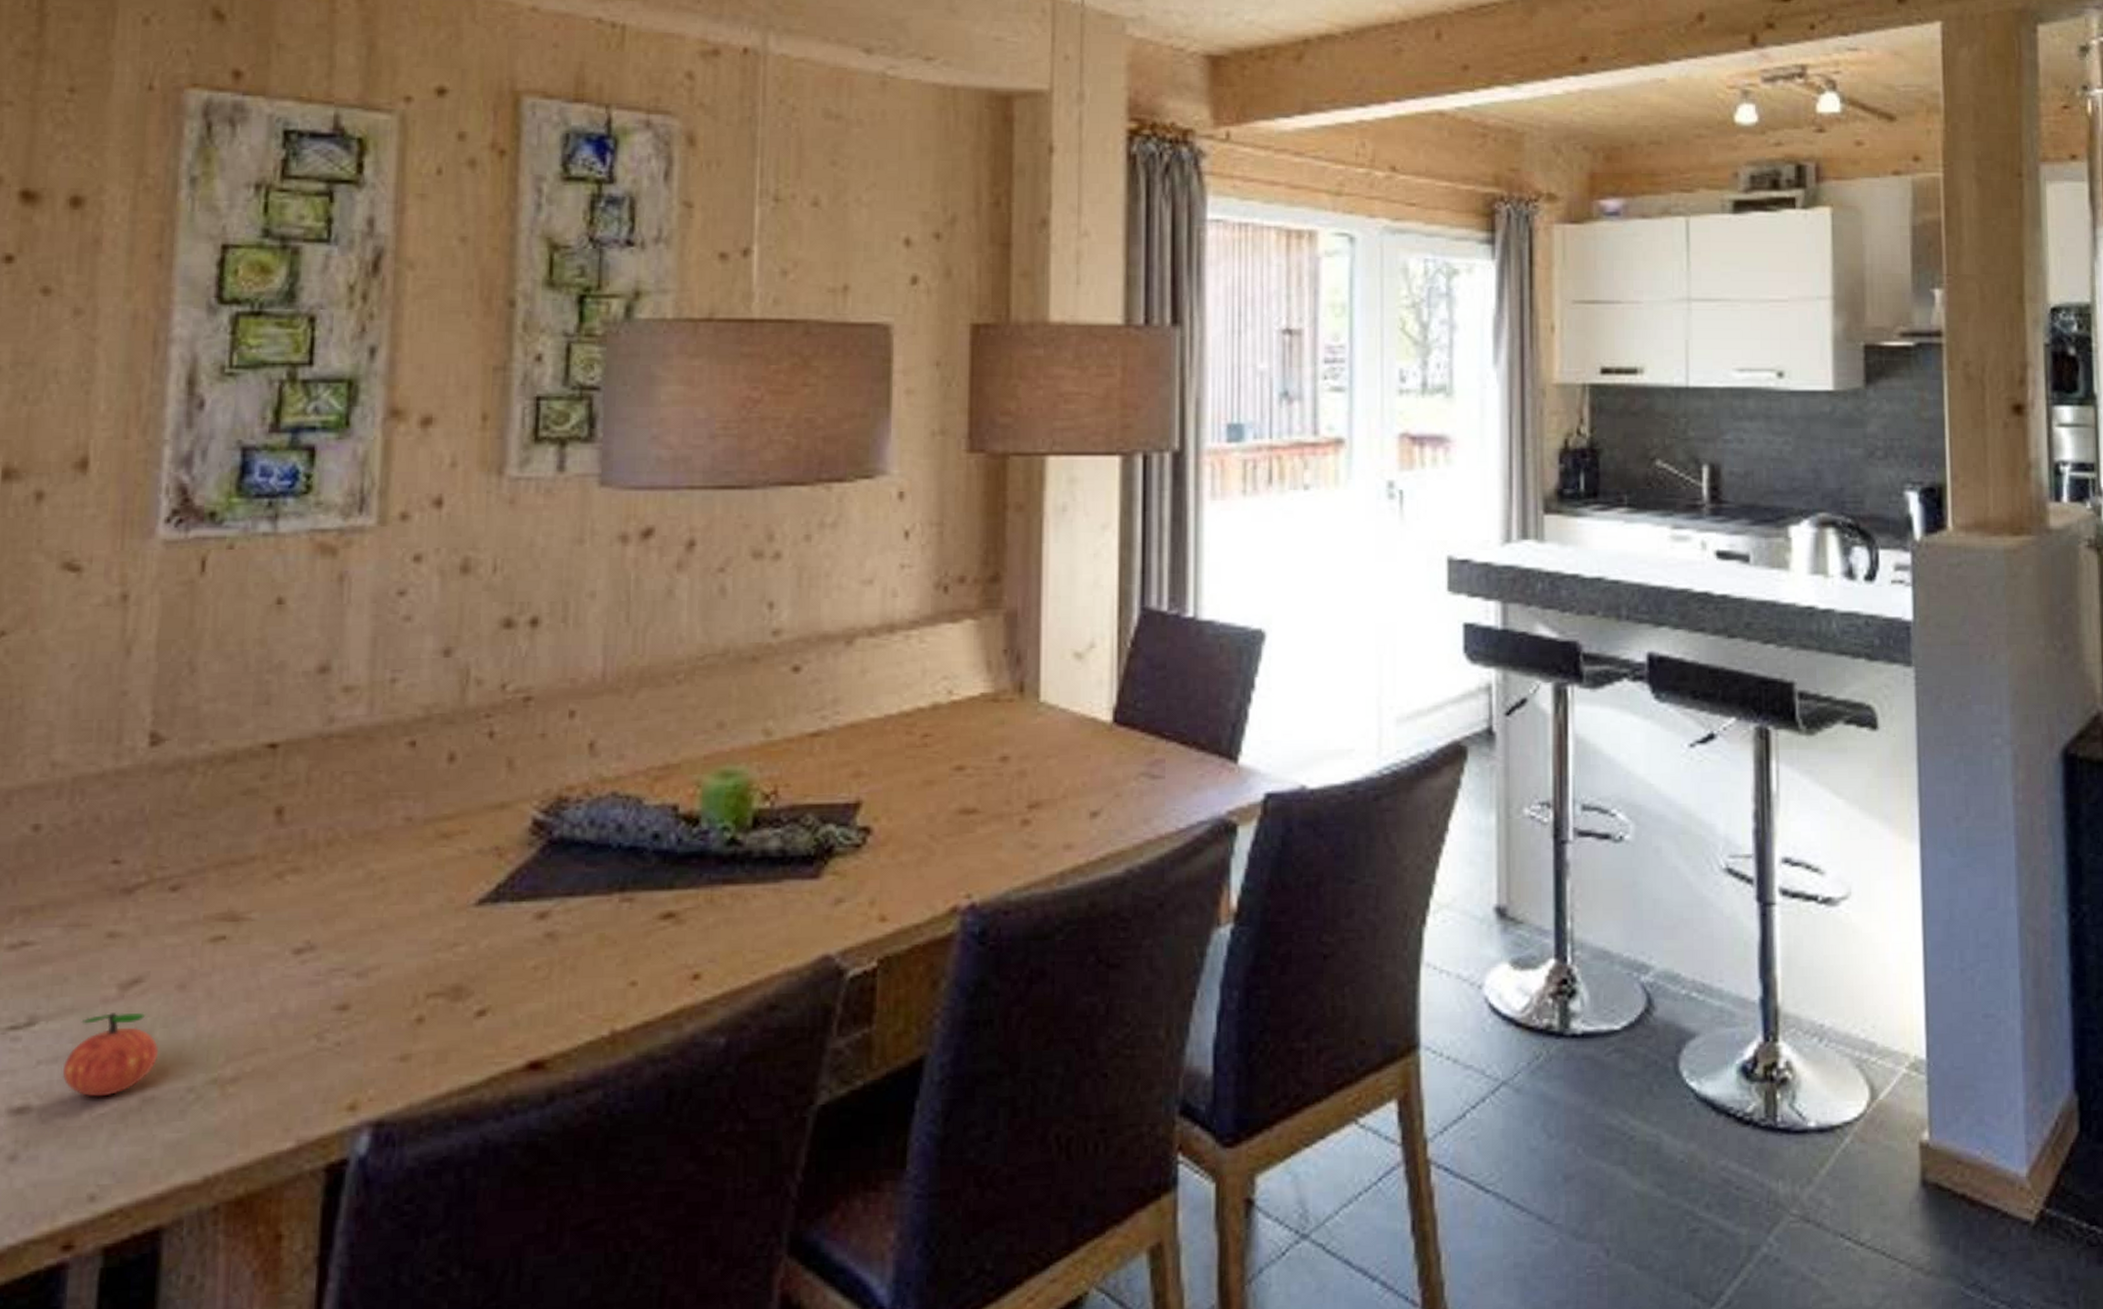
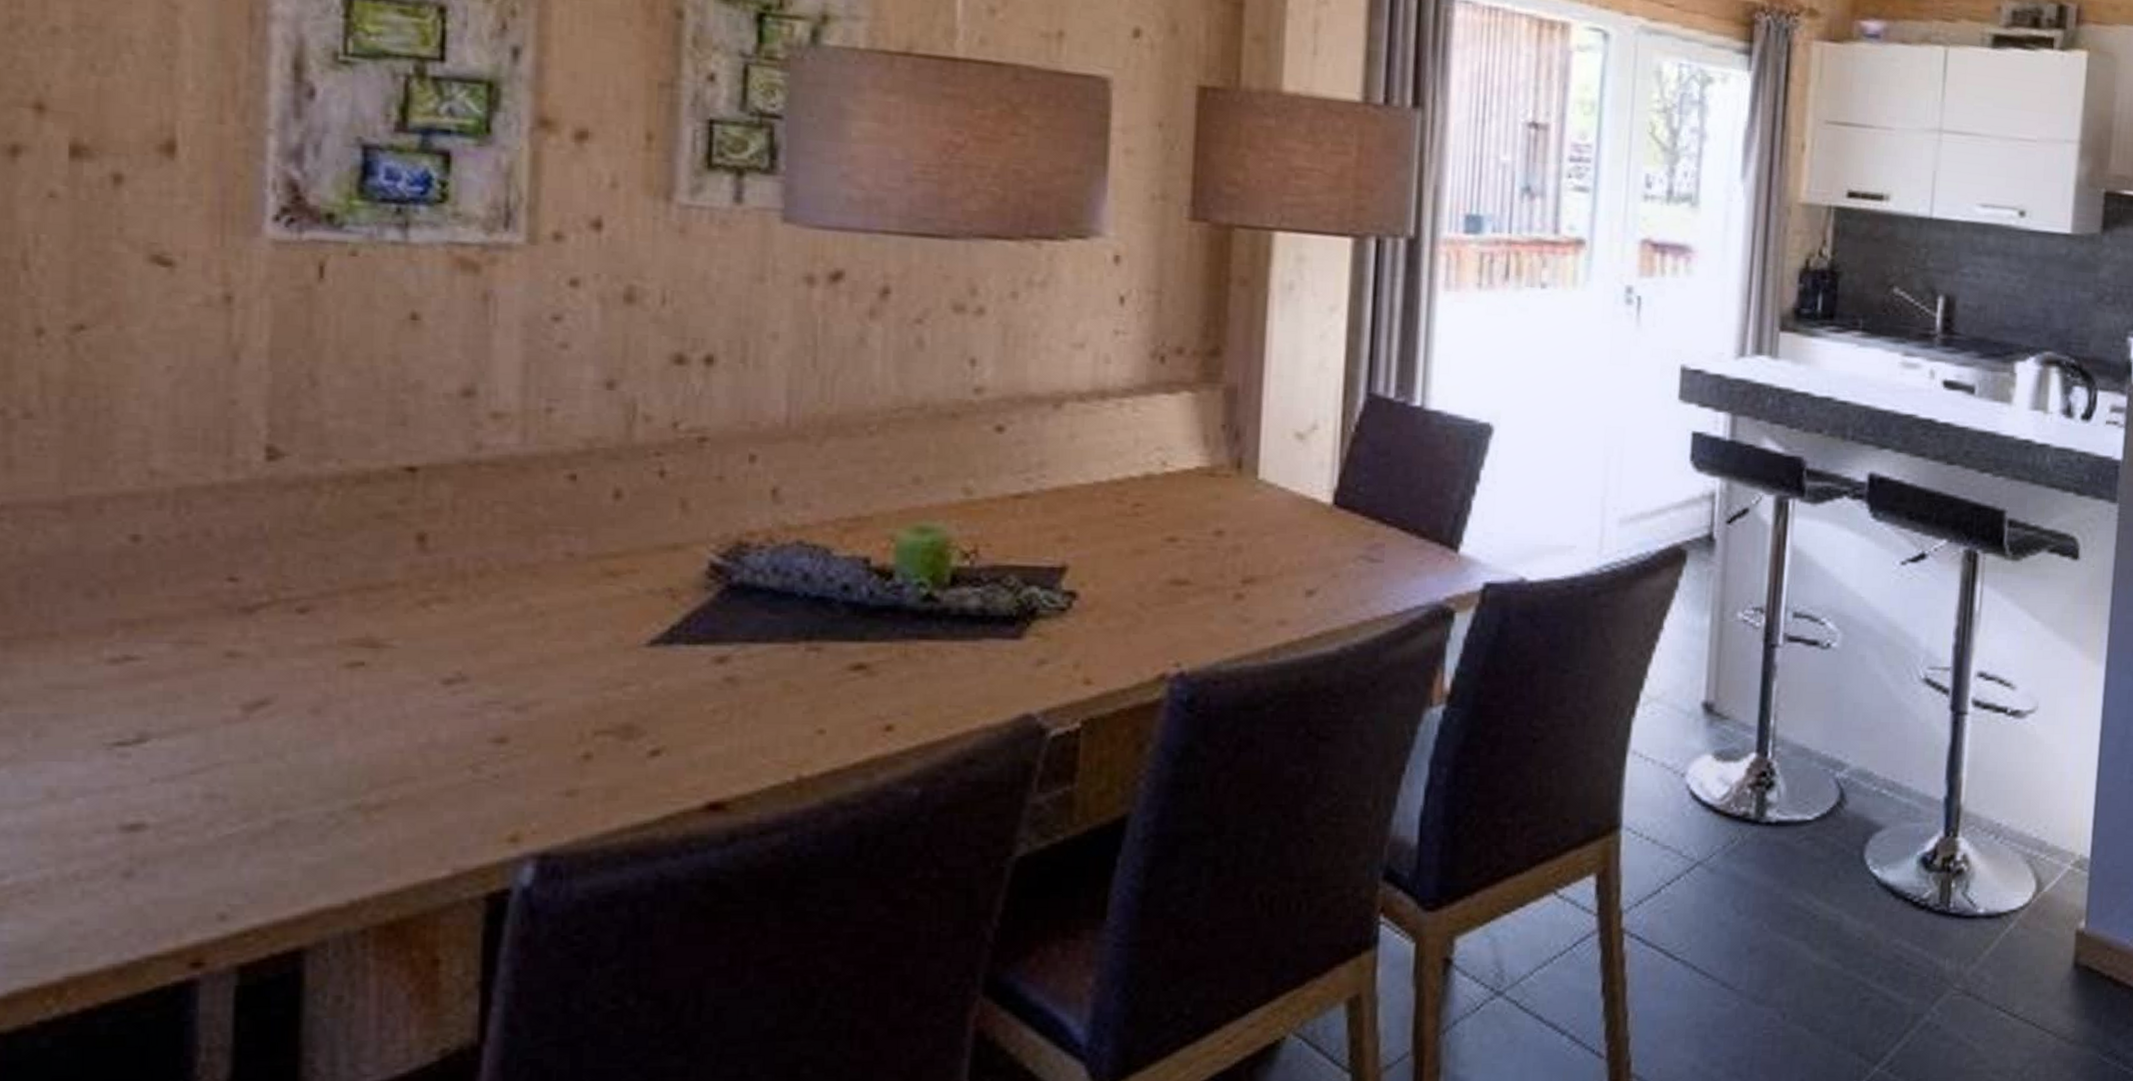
apple: present [62,1012,158,1097] -> none [181,734,291,818]

